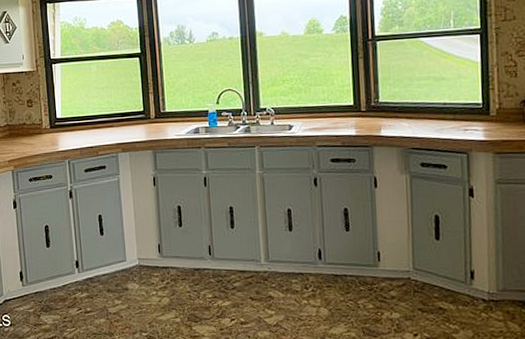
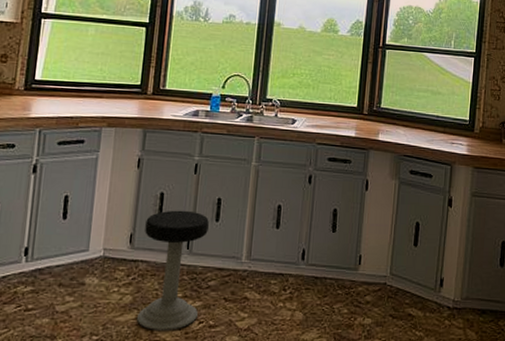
stool: none [169,220,229,327] -> present [137,210,209,330]

